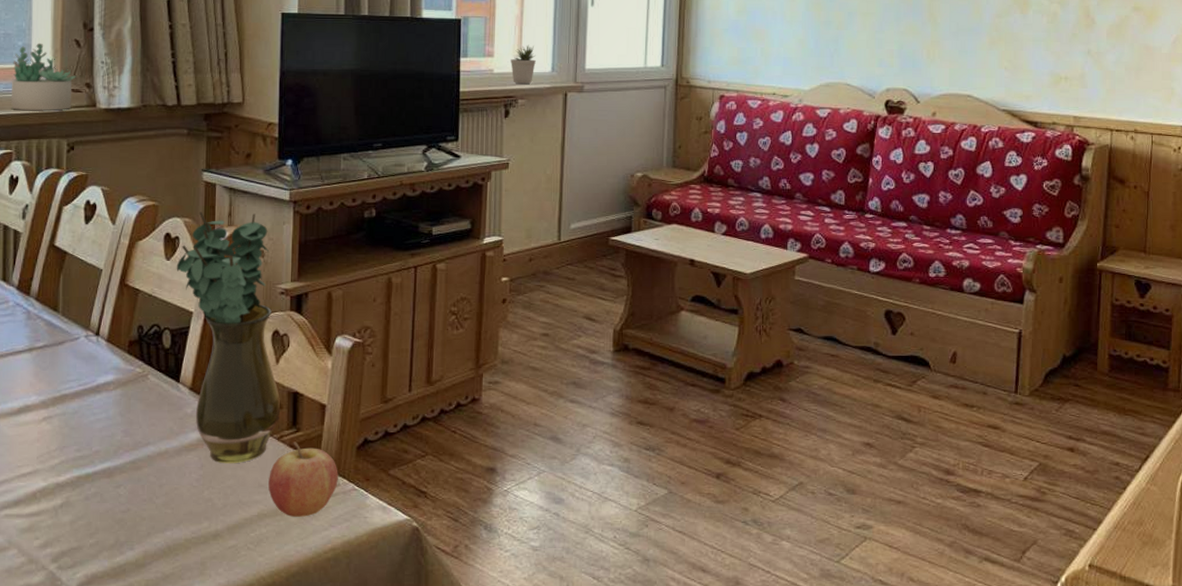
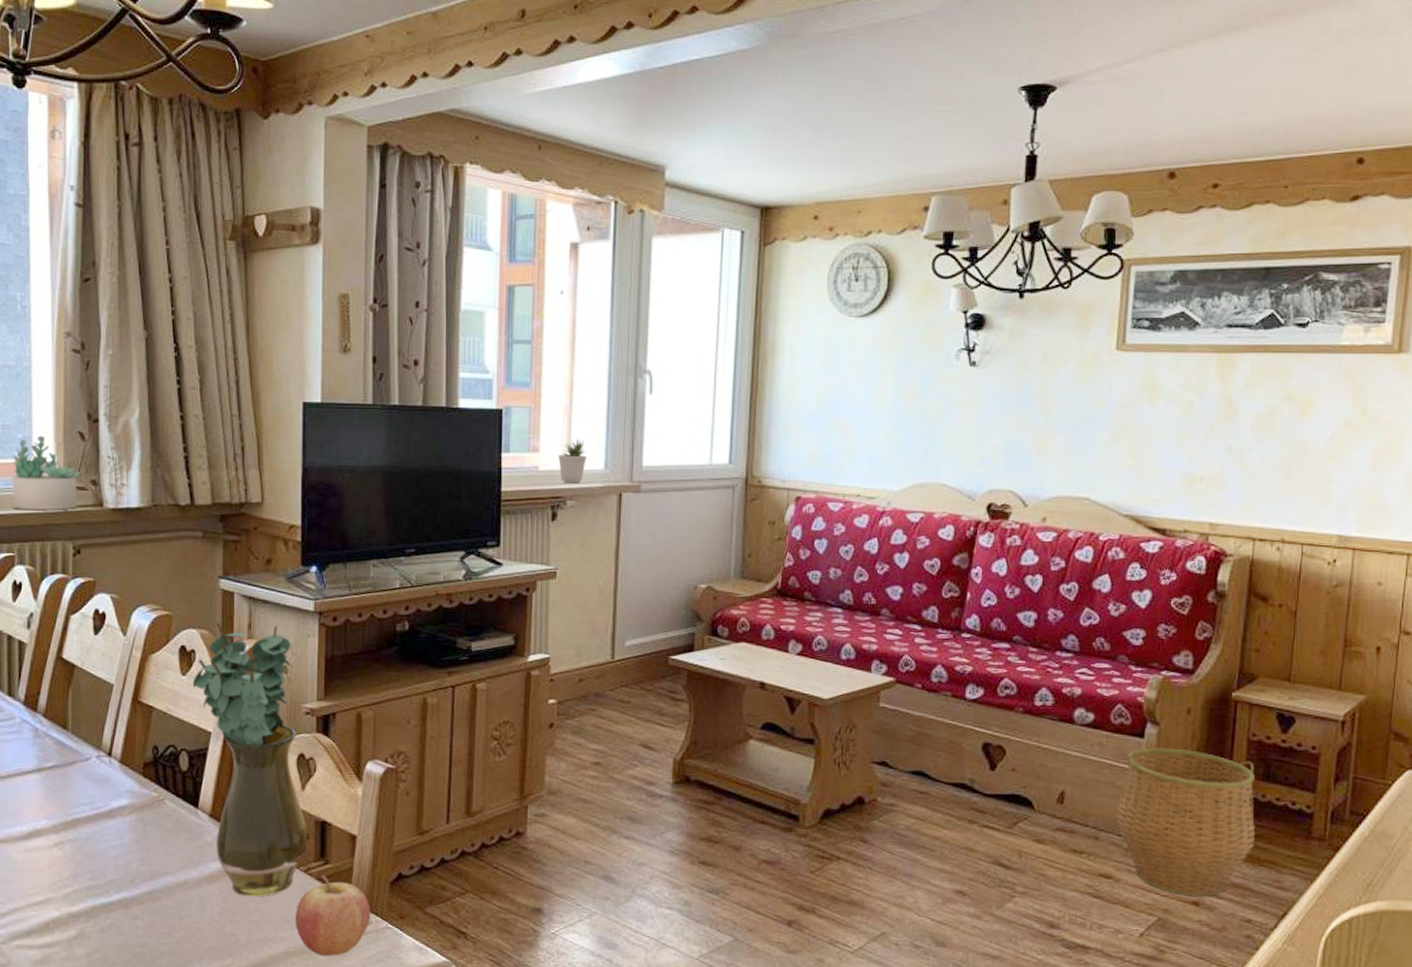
basket: none [1001,312,1121,444] -> present [1116,747,1256,898]

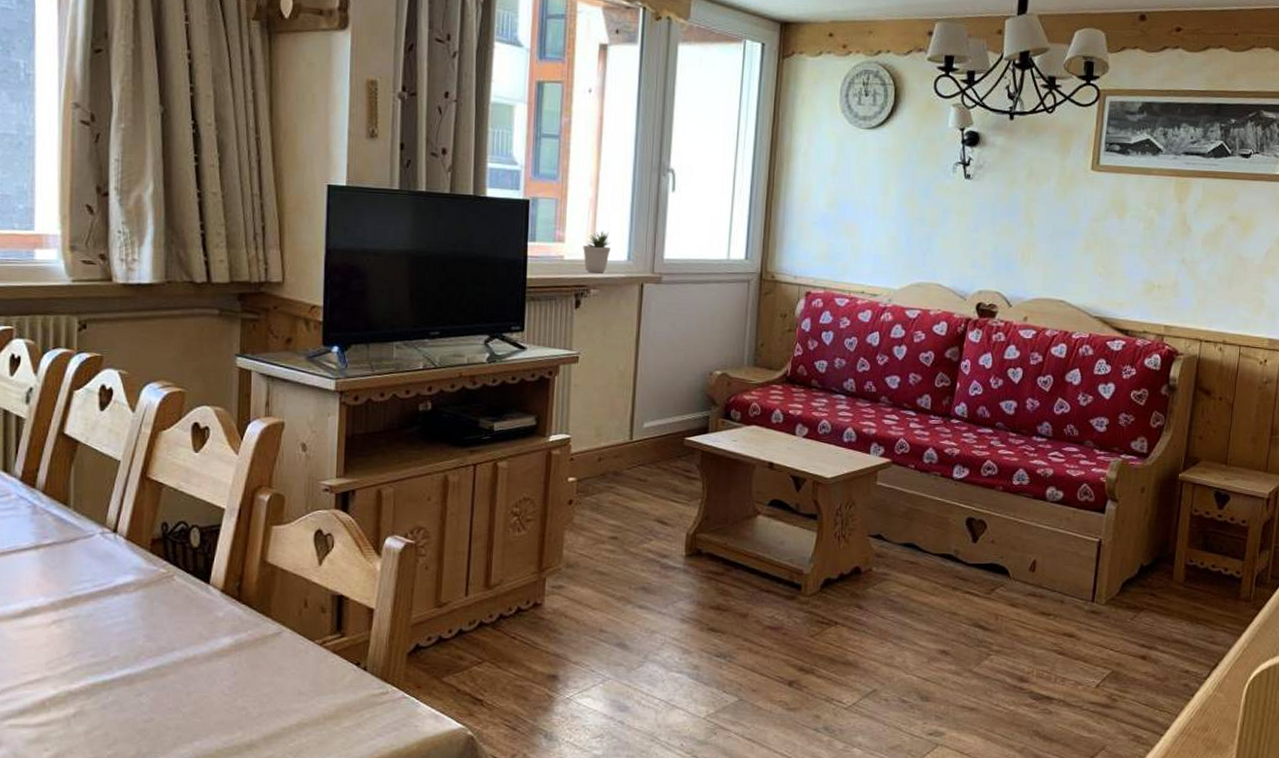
succulent plant: present [11,435,81,510] -> none [10,207,88,284]
vase: present [192,623,308,897] -> none [206,400,324,671]
fruit: present [295,875,371,956] -> none [309,647,387,726]
basket: present [1116,747,1256,898] -> none [1079,521,1195,652]

